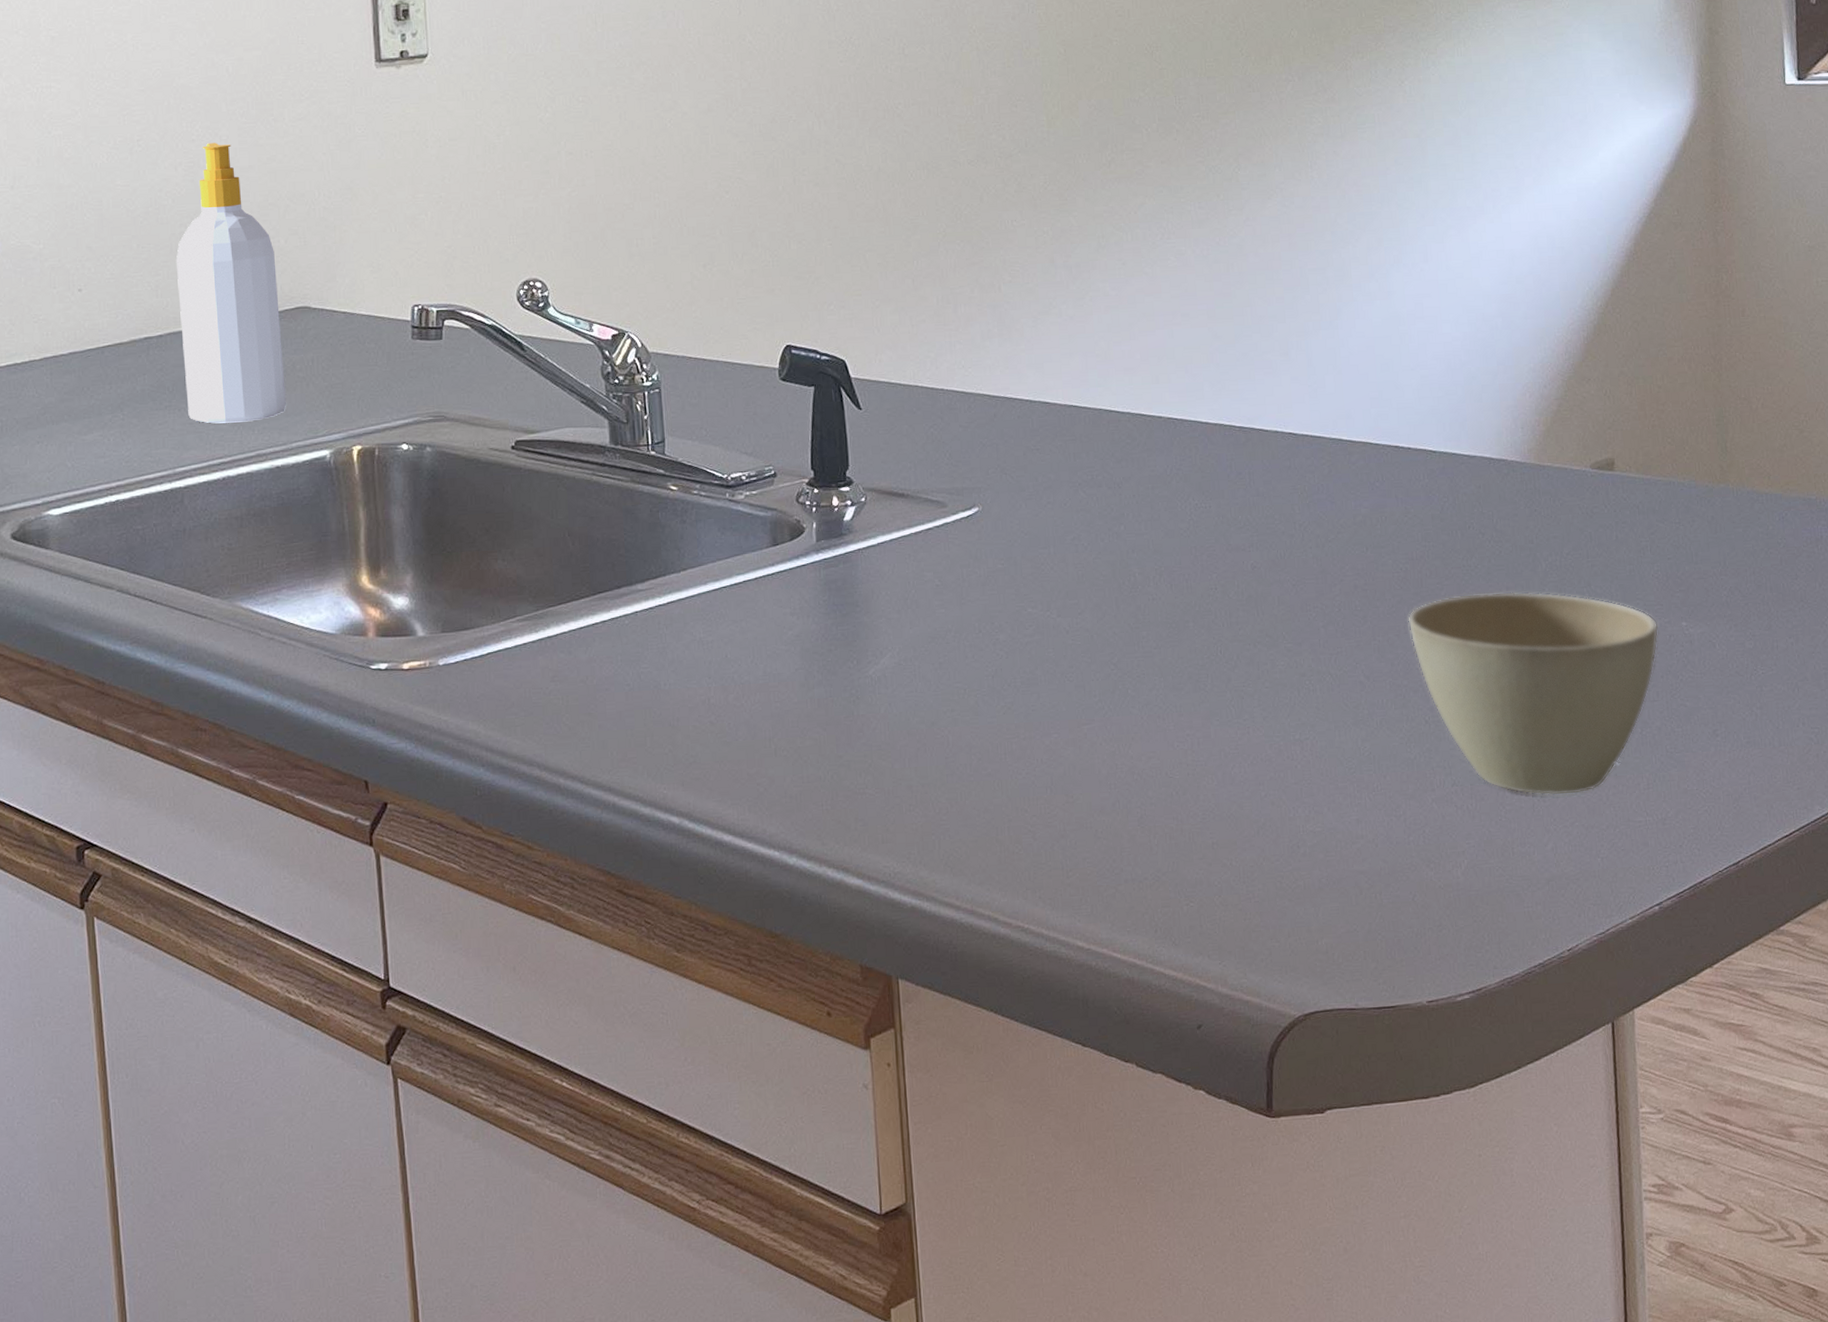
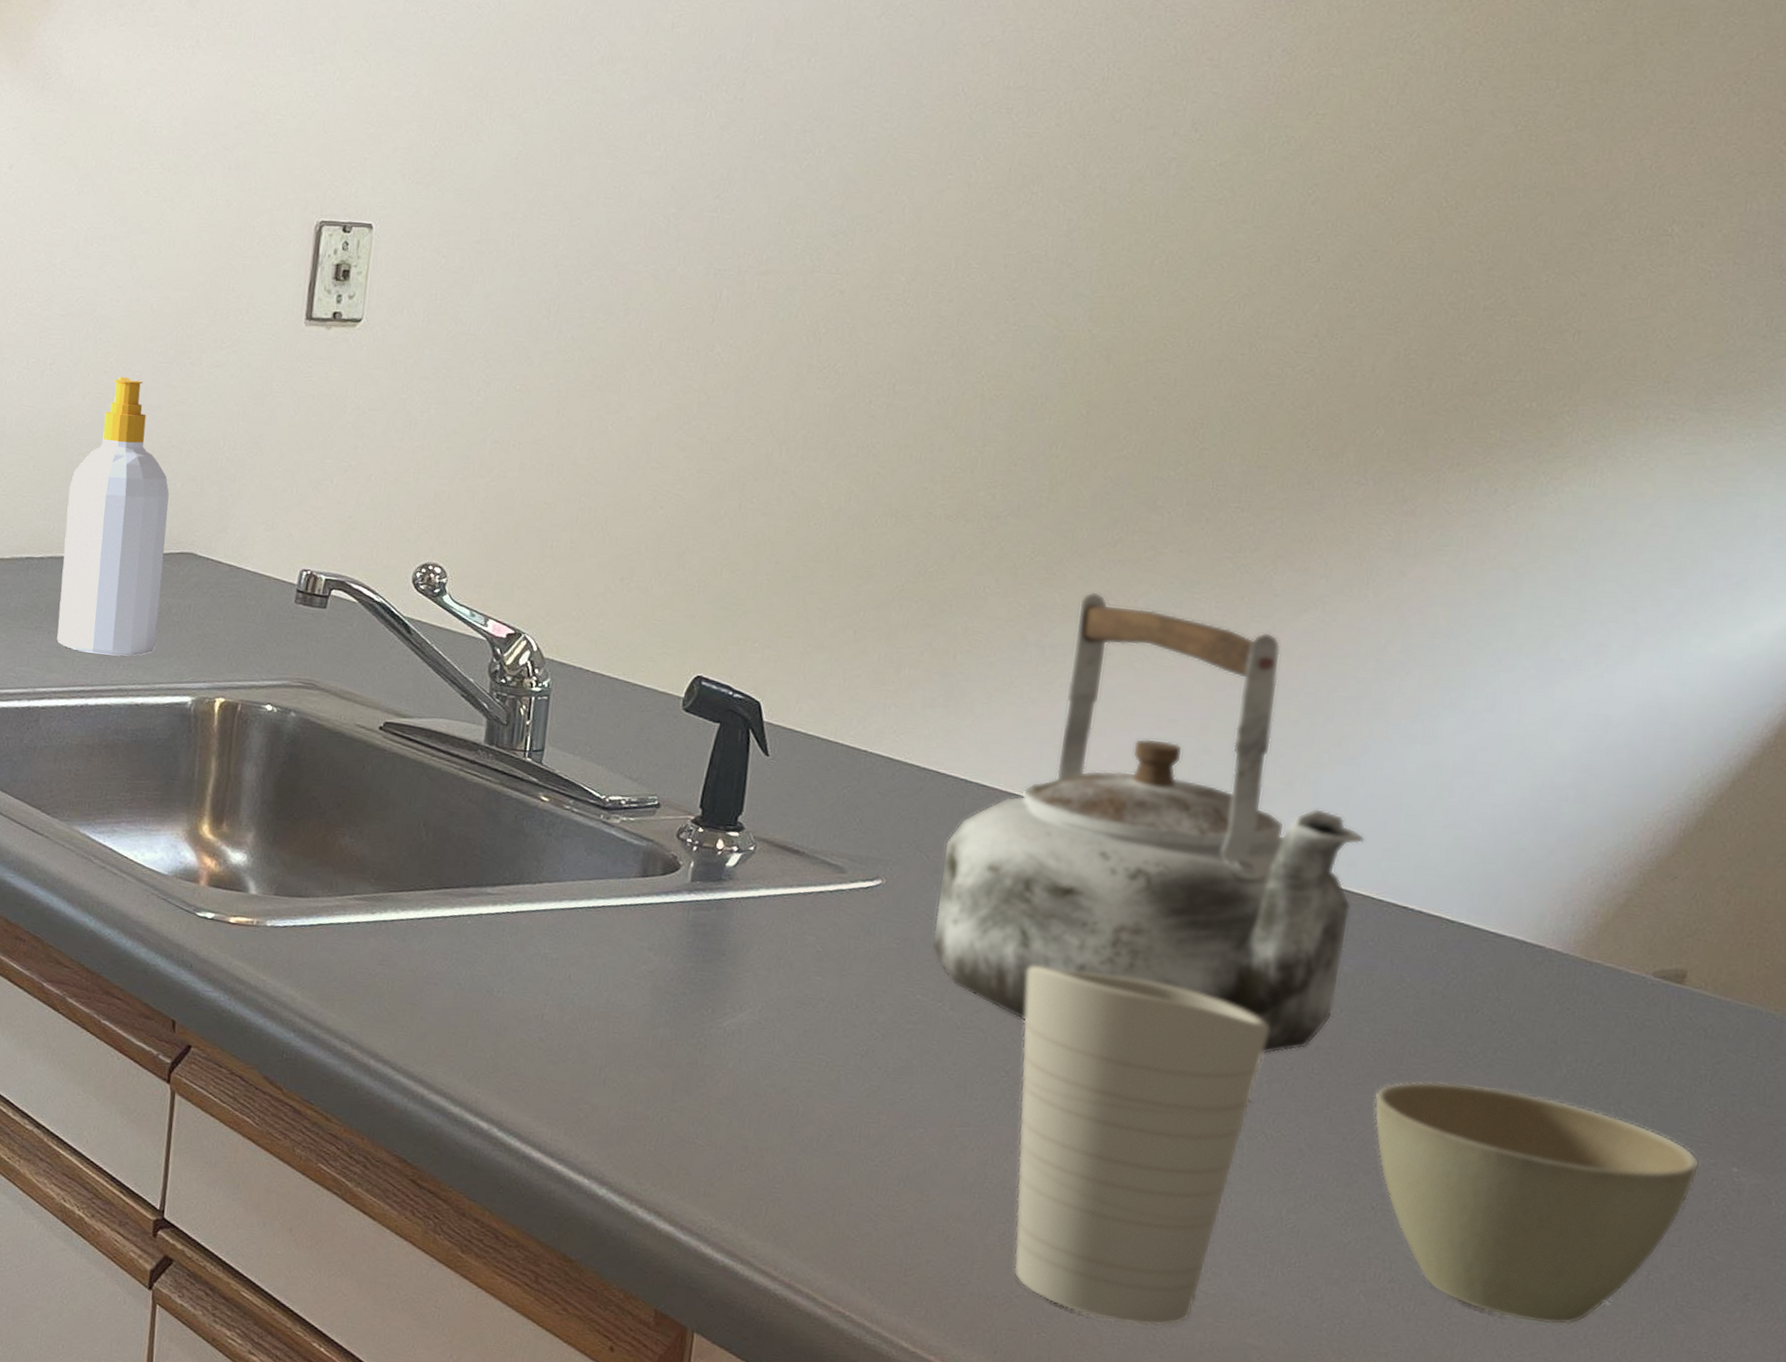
kettle: none [1024,210,1362,614] -> present [932,591,1365,1055]
cup: none [1113,554,1316,878] -> present [1013,966,1270,1327]

